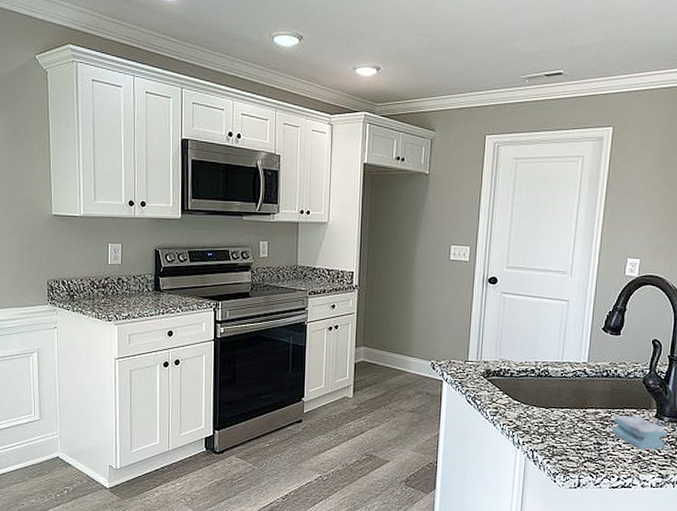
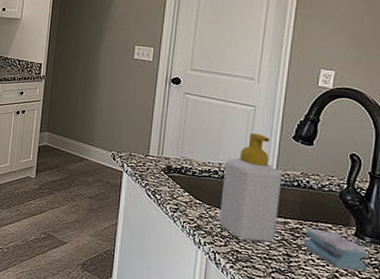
soap bottle: none [536,327,593,435] -> present [219,132,282,243]

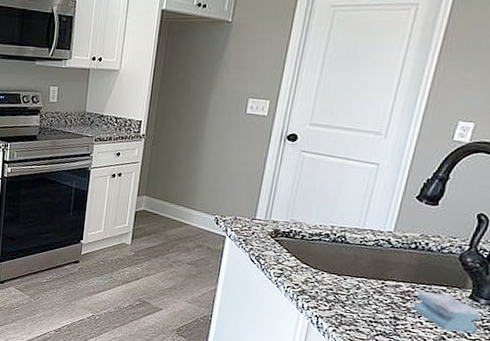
soap bottle: present [219,132,282,243] -> none [325,192,400,306]

